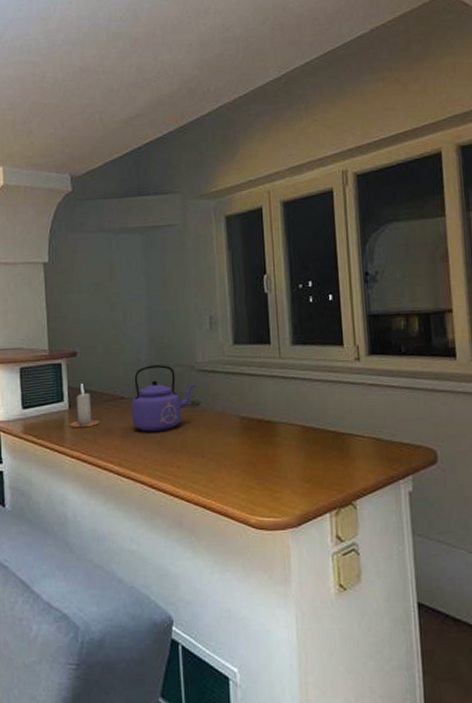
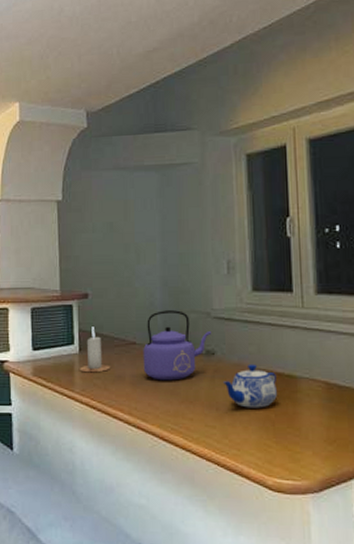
teapot: none [207,412,258,454] -> present [222,364,277,408]

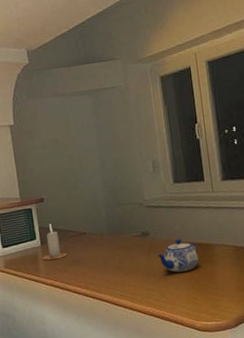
kettle: present [143,310,211,381] -> none [92,204,145,260]

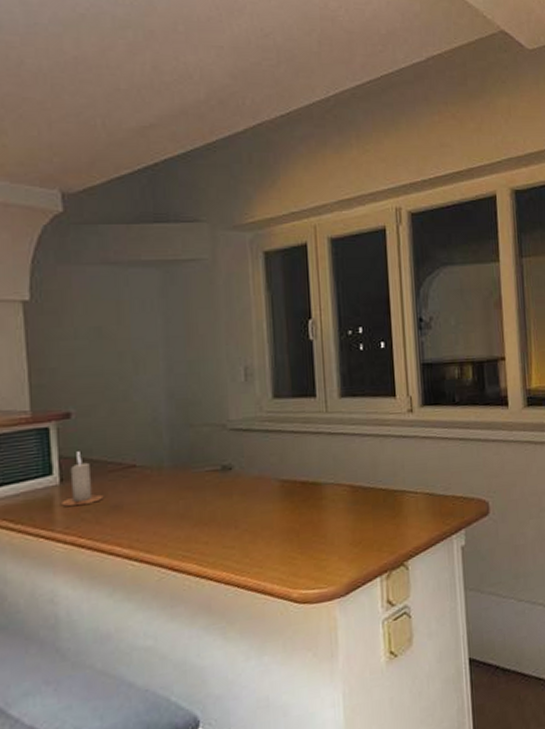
teapot: present [156,238,199,273] -> none [241,475,301,522]

